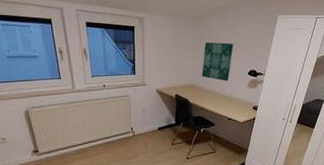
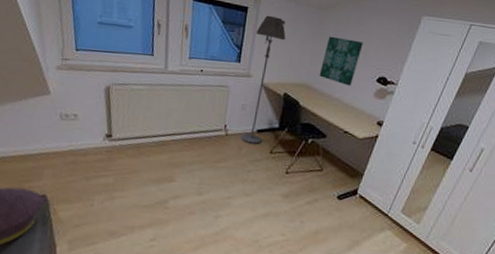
floor lamp: none [145,31,170,140] -> present [241,15,286,144]

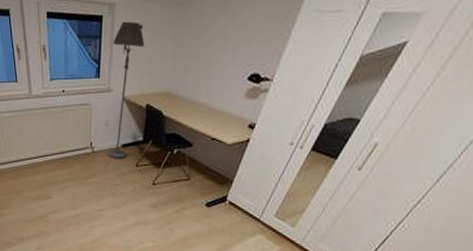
wall art: present [319,36,363,86] -> none [183,34,232,88]

